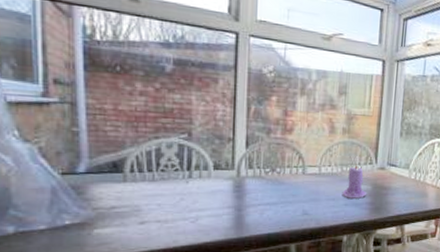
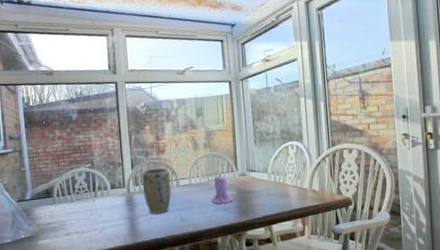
plant pot: none [258,149,296,206] -> present [142,168,172,215]

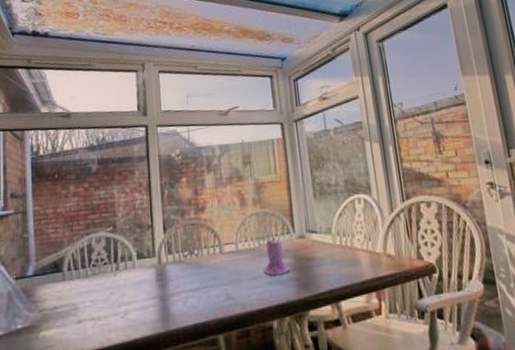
plant pot: present [142,168,172,215] -> none [176,230,214,292]

